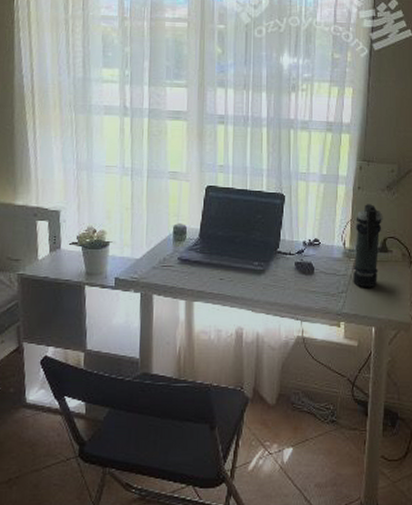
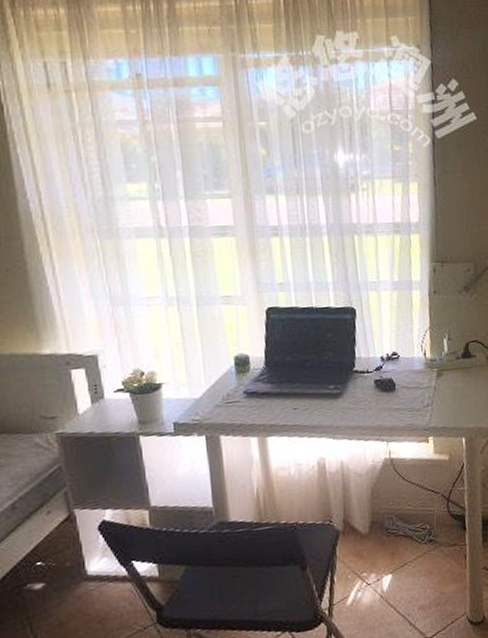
smoke grenade: present [353,204,383,288] -> none [435,308,464,398]

